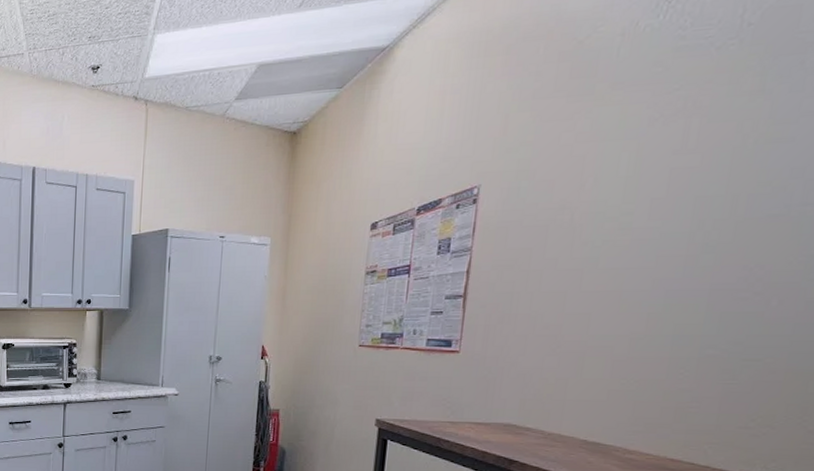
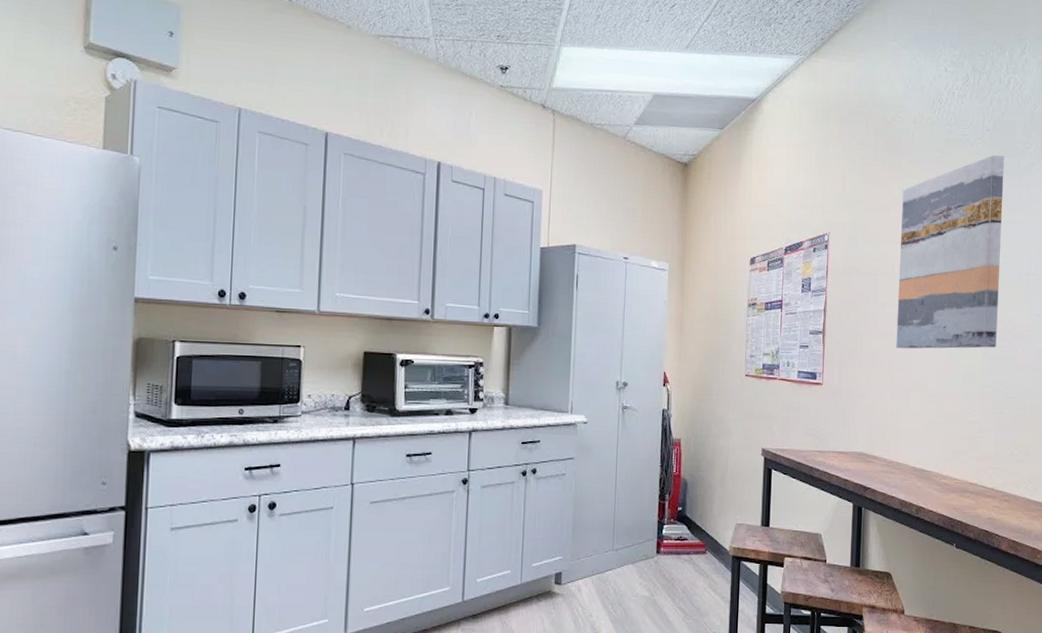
wall art: none [569,54,777,309] -> present [896,155,1005,349]

